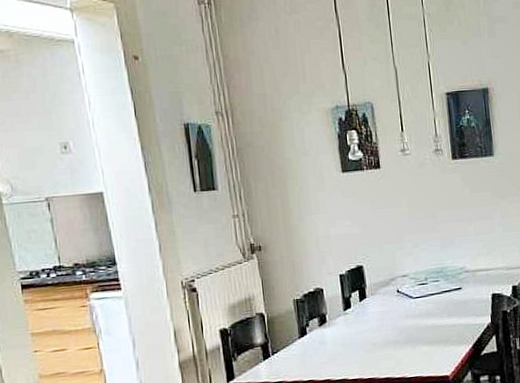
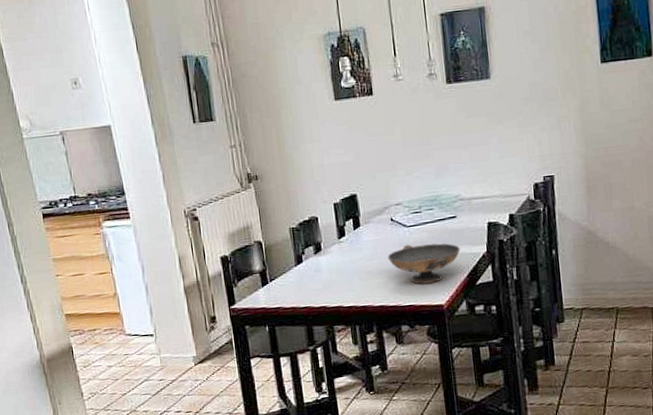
decorative bowl: none [393,314,465,356] -> present [387,243,460,285]

